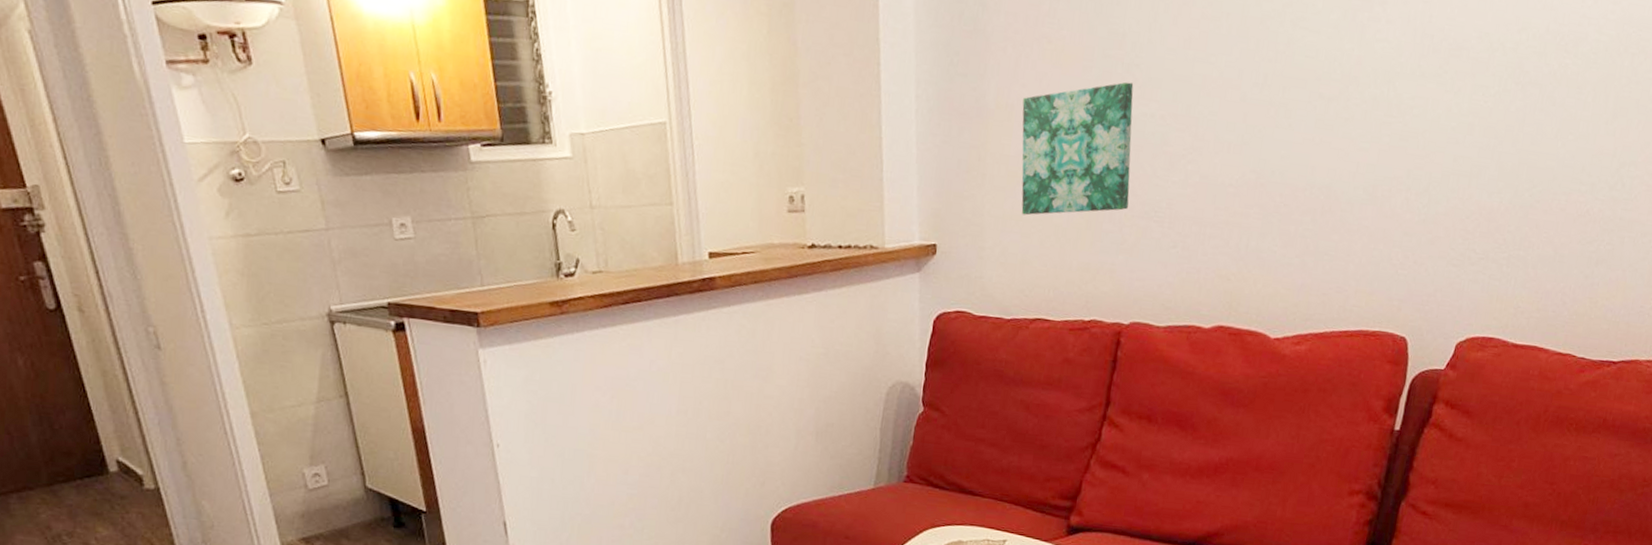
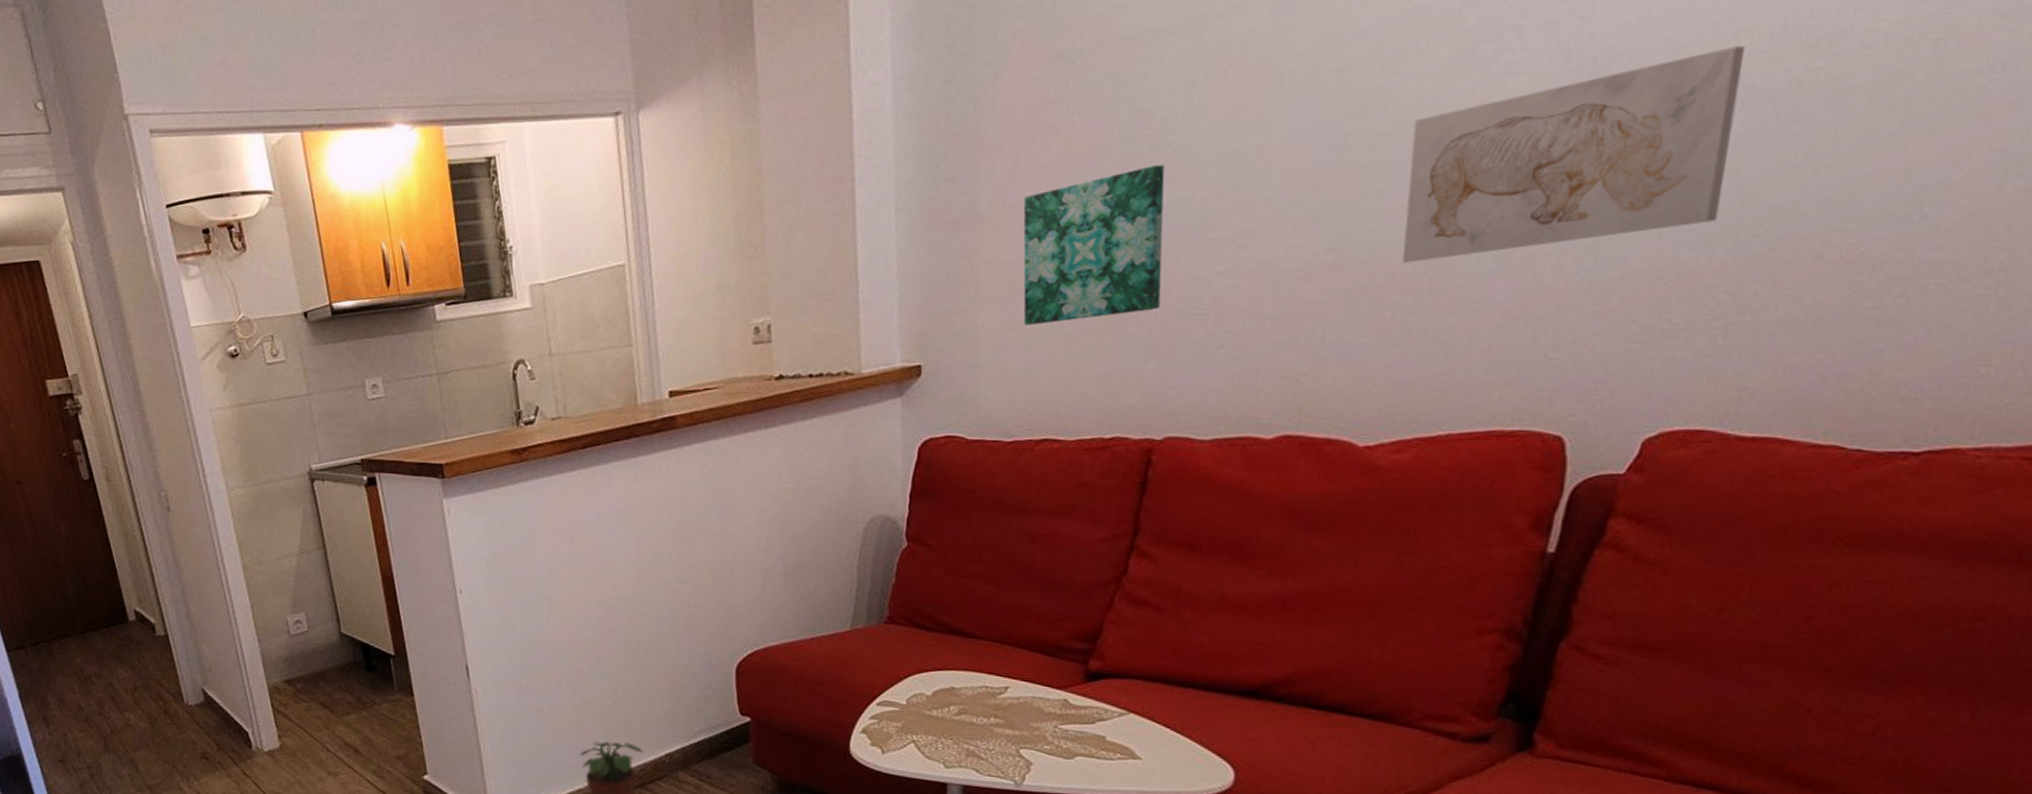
wall art: none [1303,39,1524,188] -> present [1402,46,1745,263]

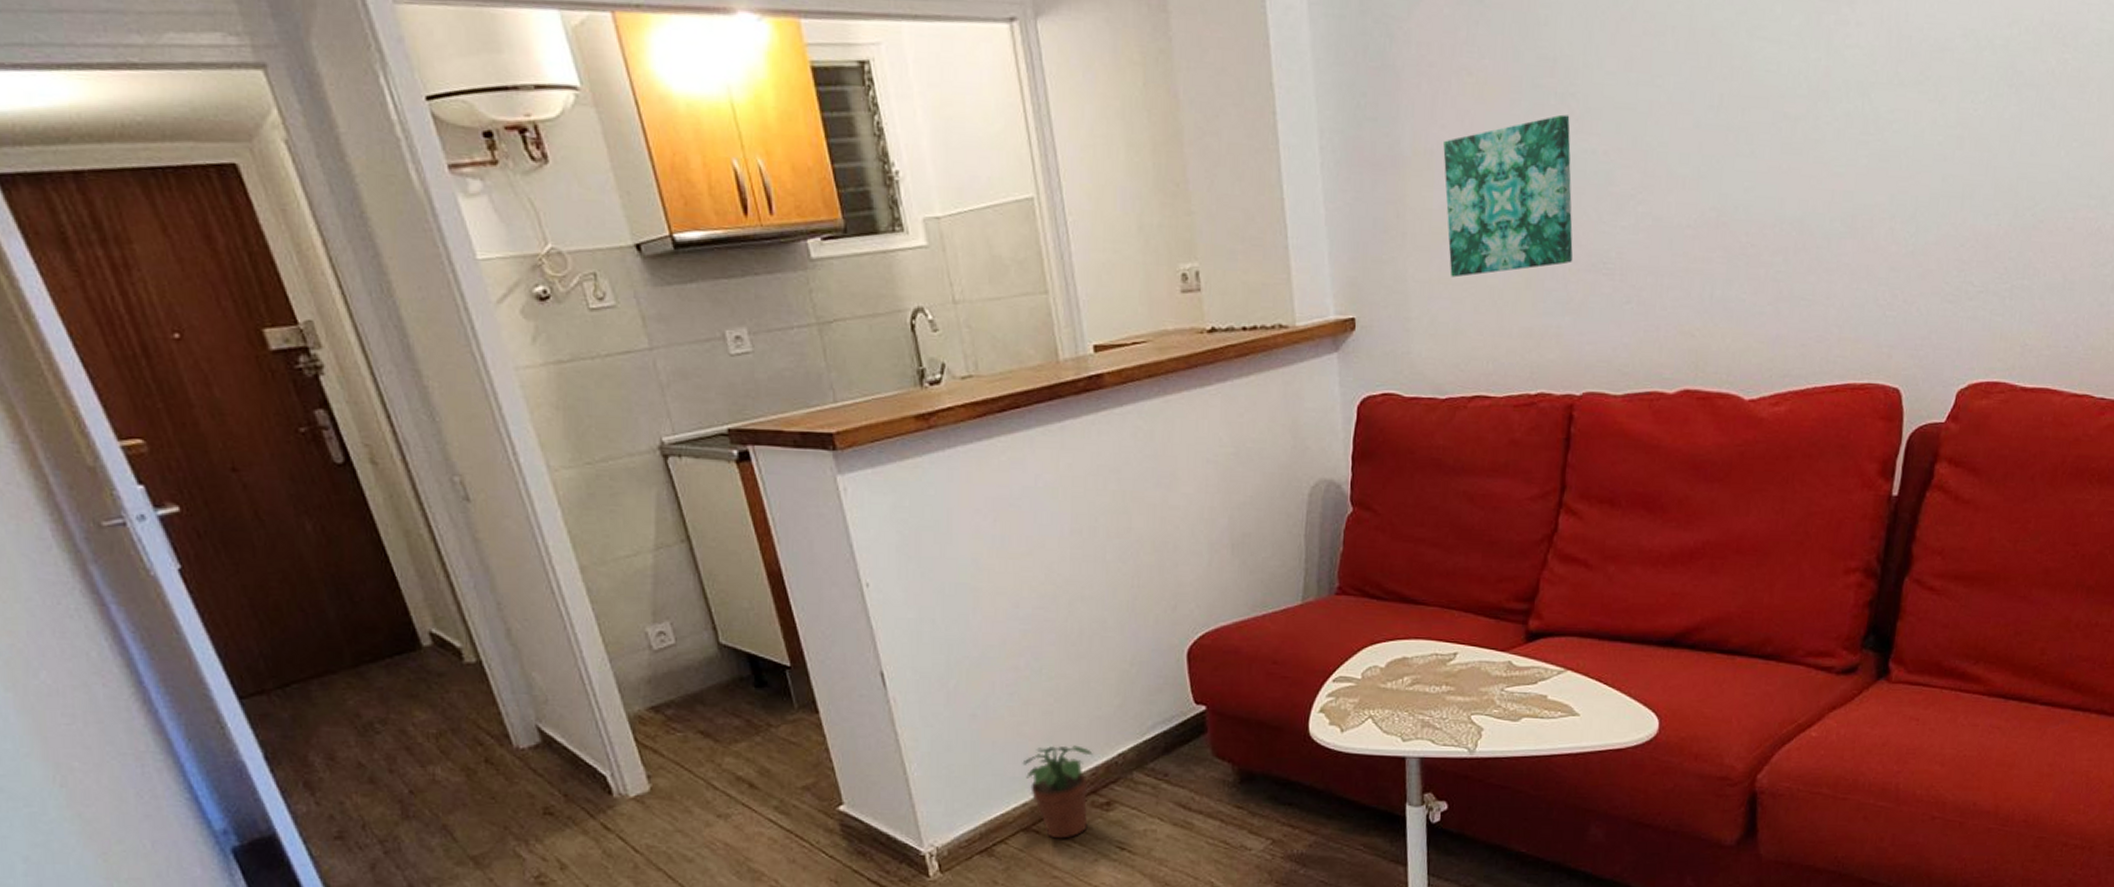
wall art: present [1402,46,1745,263] -> none [1771,35,2015,223]

